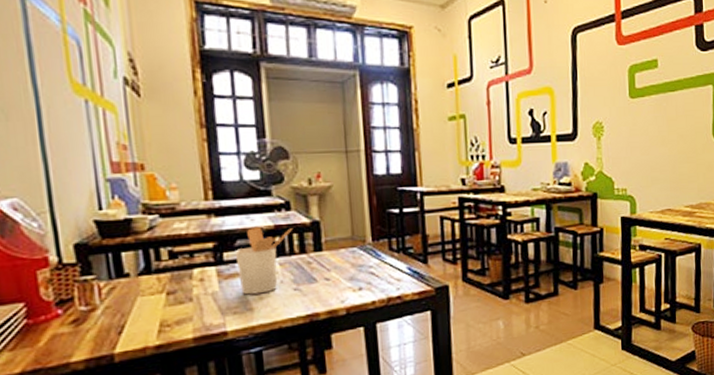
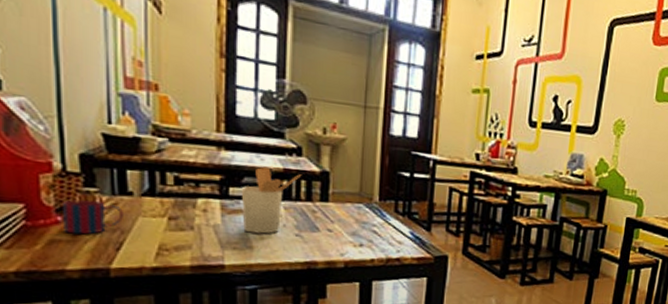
mug: none [60,288,122,325] -> present [61,200,123,235]

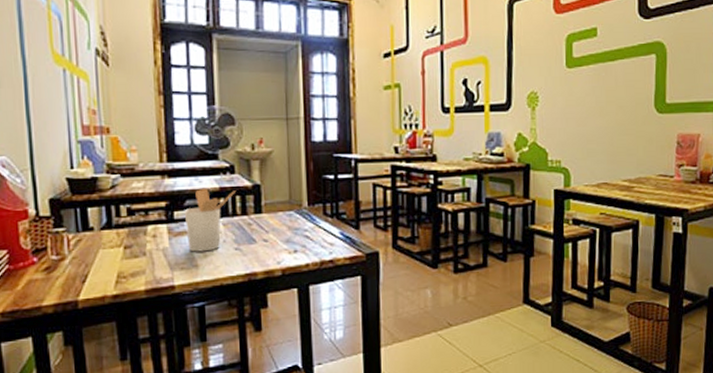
mug: present [61,200,123,235] -> none [36,240,87,272]

